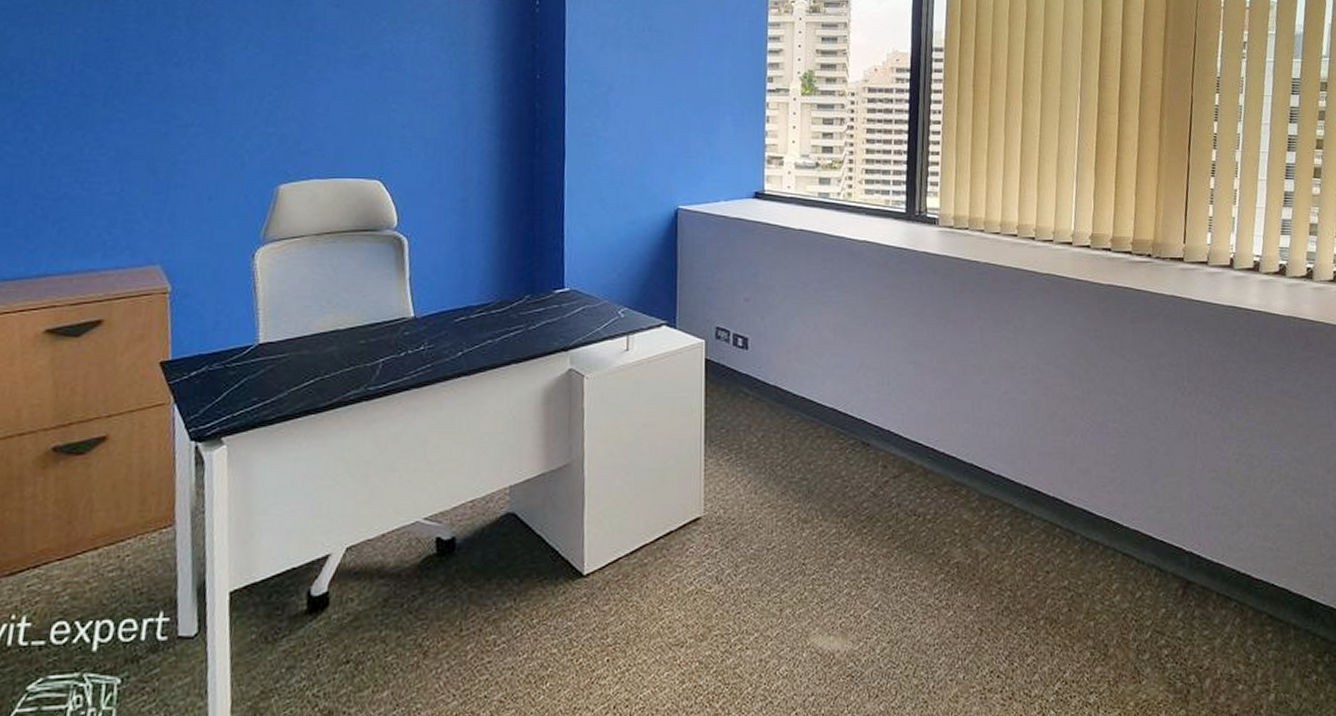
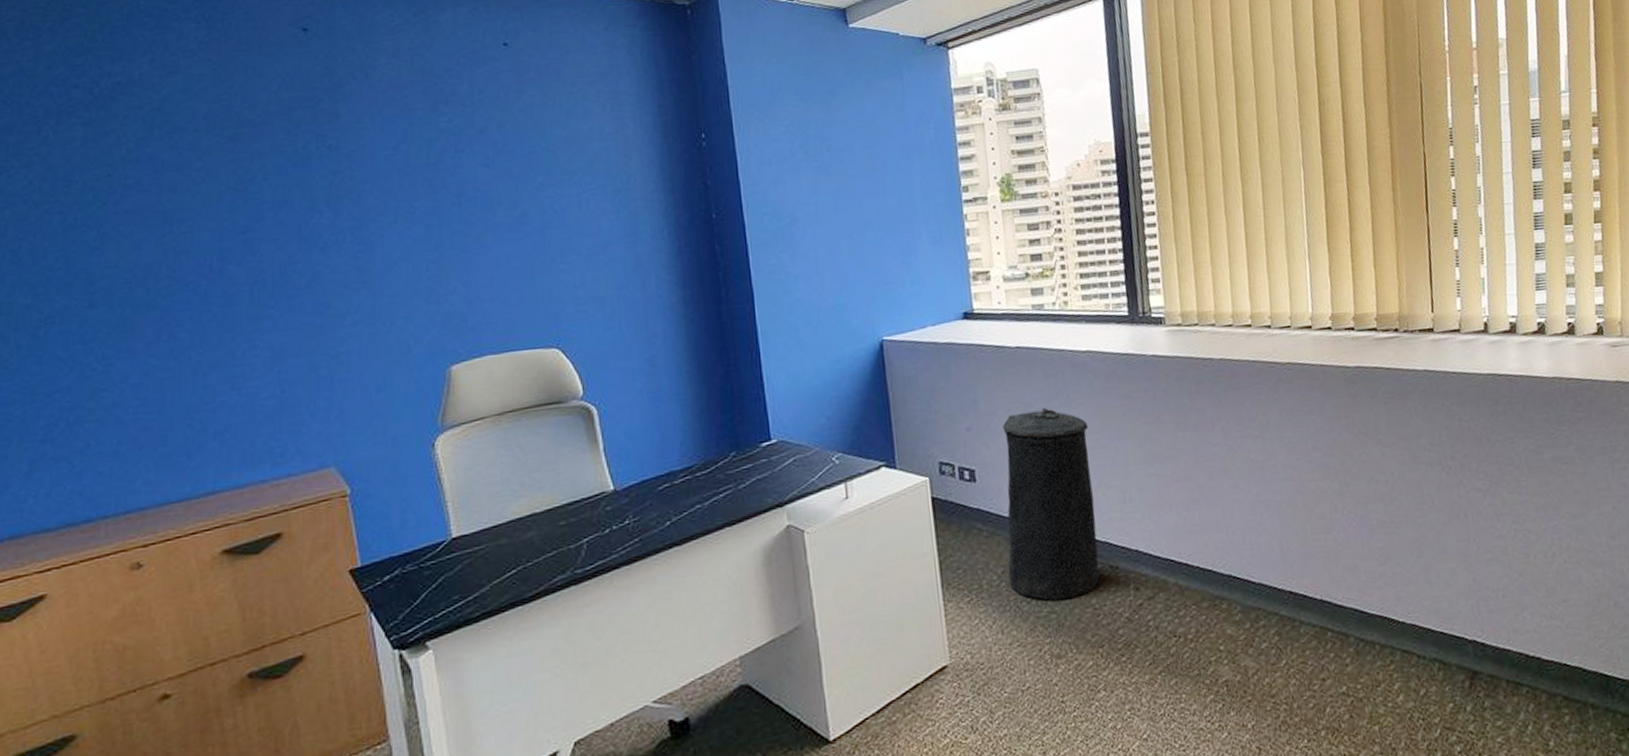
trash can: none [768,289,857,469] -> present [1002,408,1100,601]

